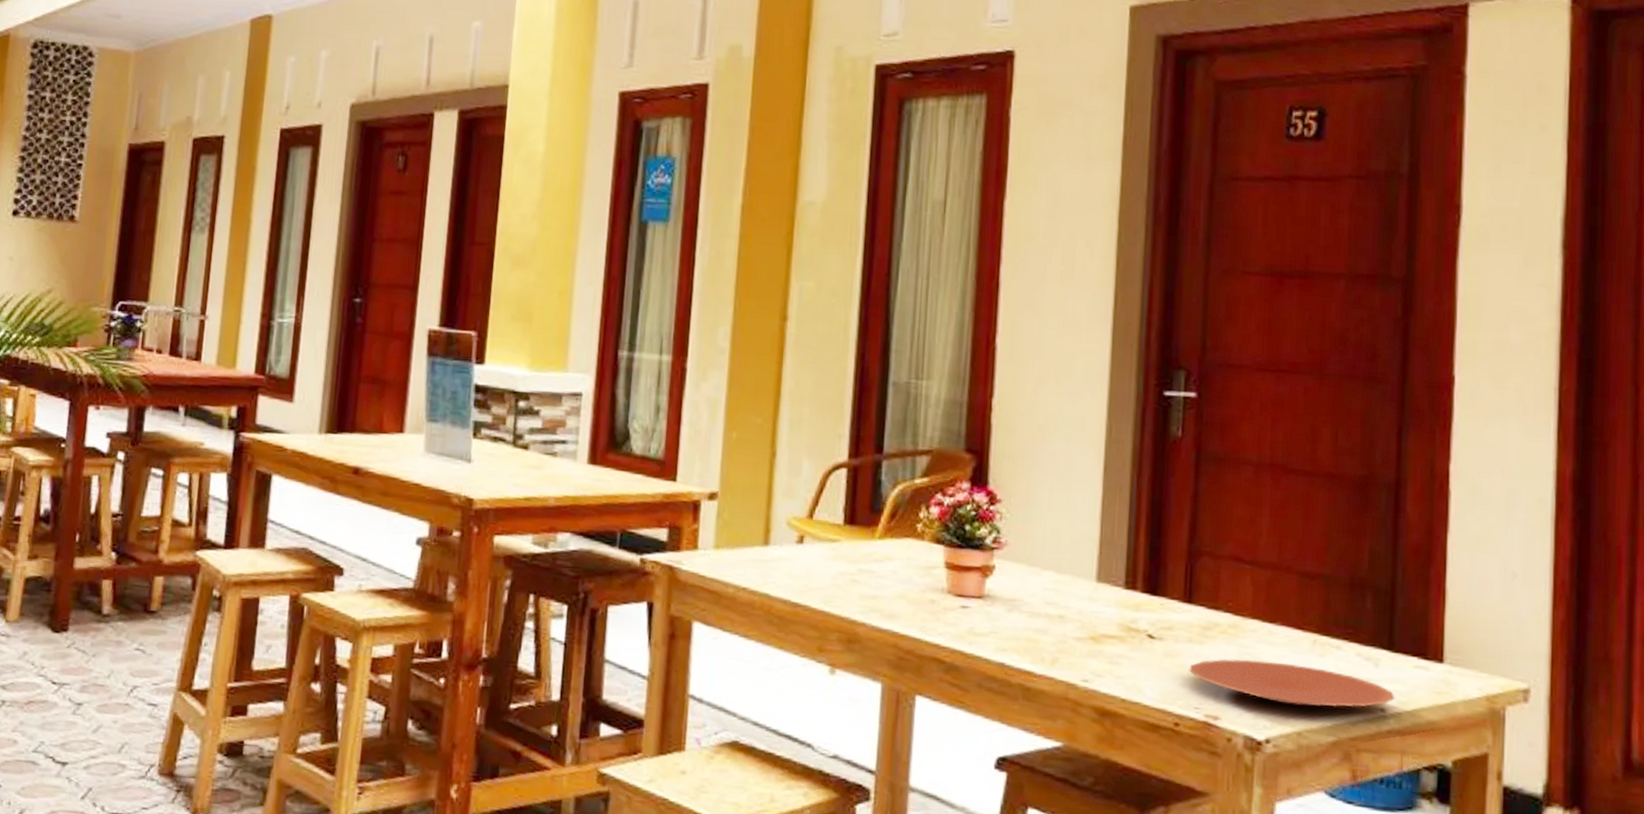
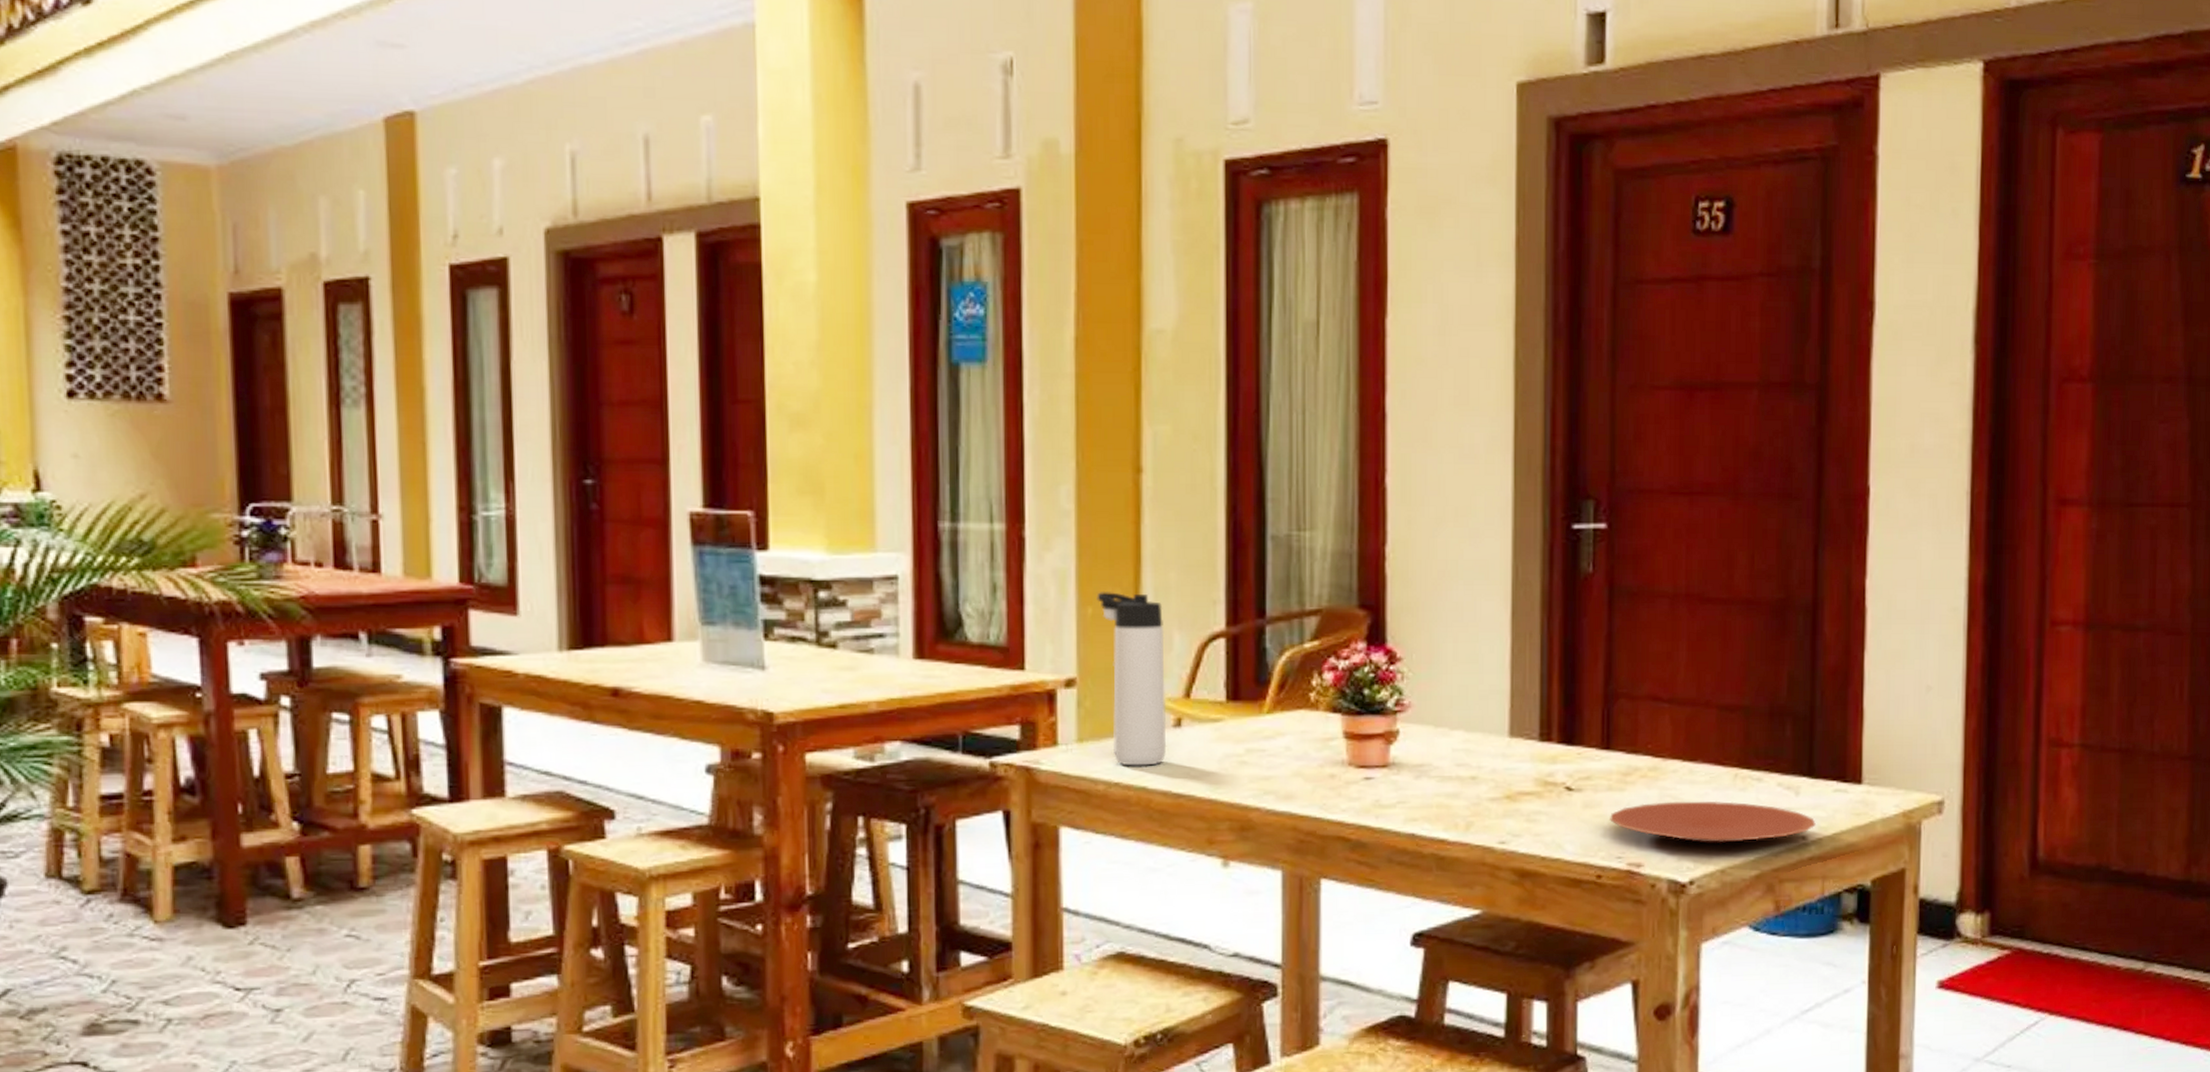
thermos bottle: none [741,420,796,575] -> present [1097,592,1167,766]

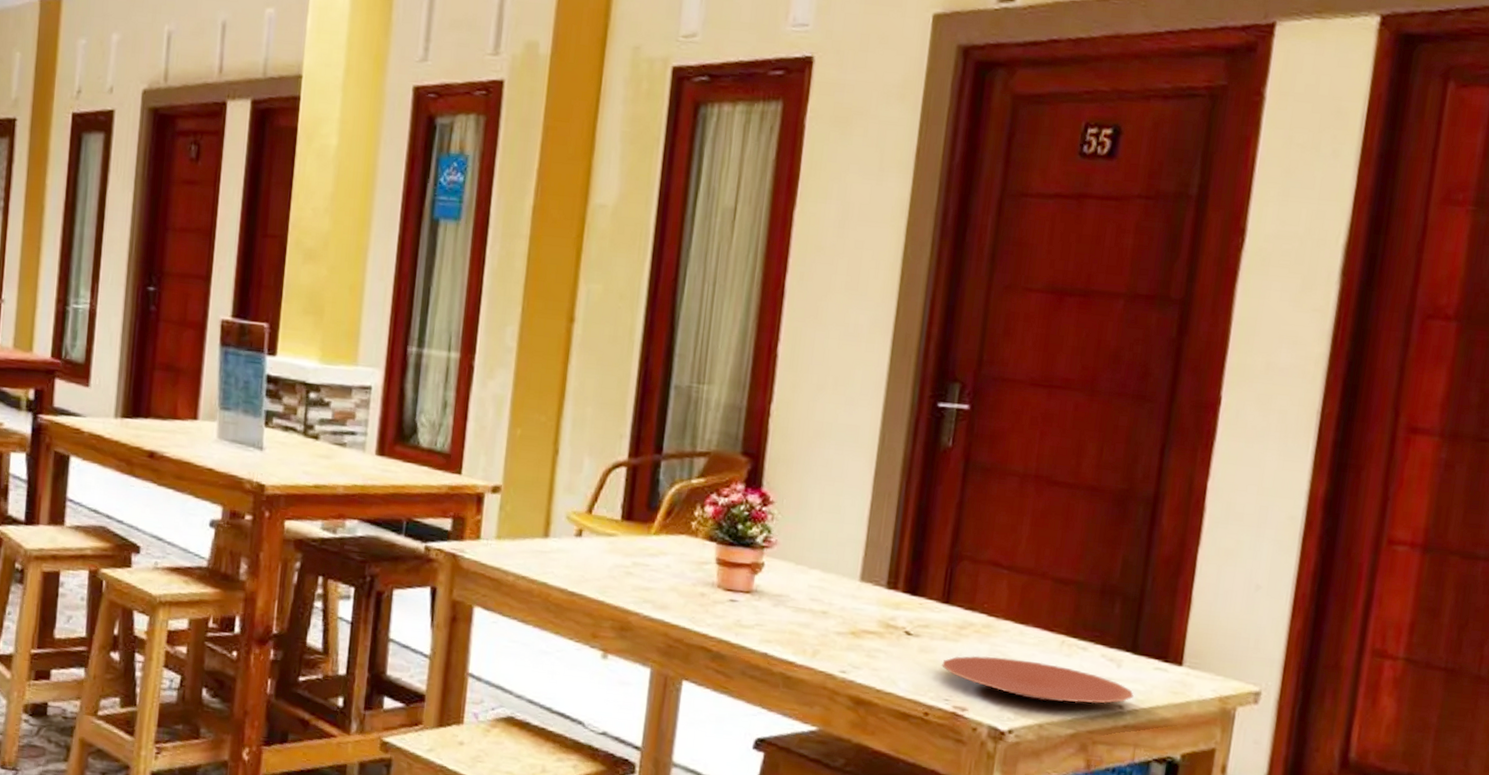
thermos bottle: present [1097,592,1167,766] -> none [524,417,578,566]

